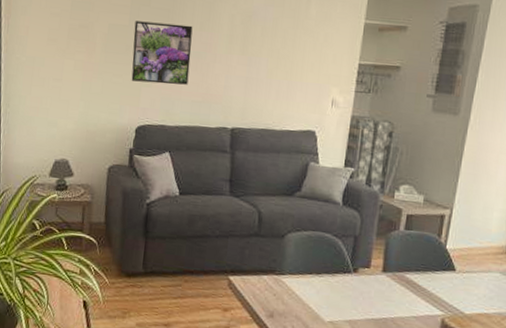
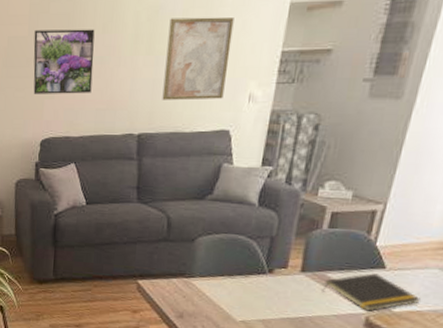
wall art: none [254,24,318,102] -> present [162,17,234,100]
notepad: none [402,275,487,313] -> present [322,273,421,312]

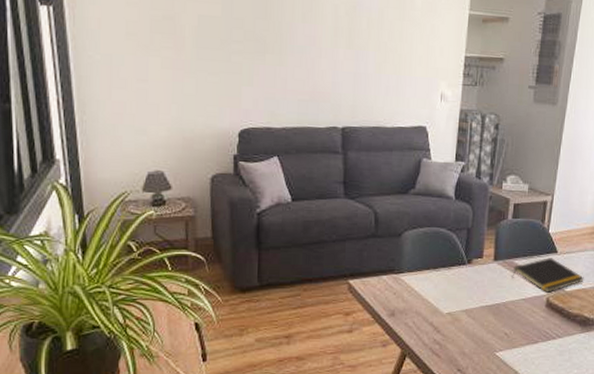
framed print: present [33,29,95,94] -> none [228,11,294,83]
wall art: present [162,17,234,100] -> none [363,15,424,97]

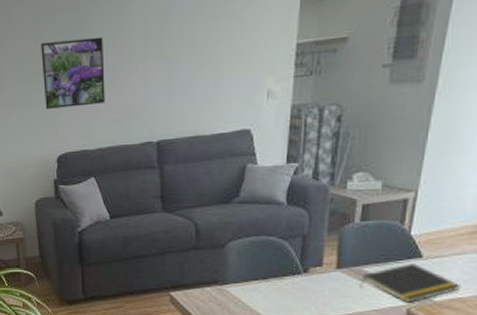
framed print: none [228,11,294,83] -> present [41,36,105,109]

